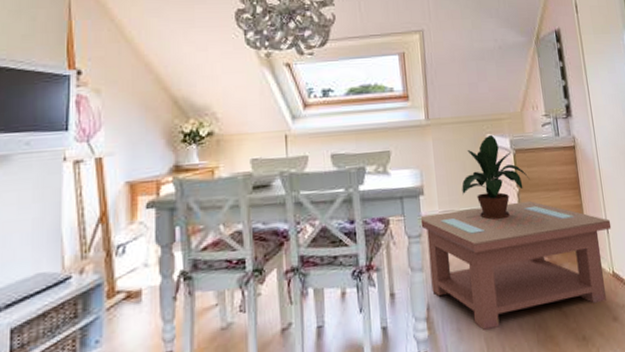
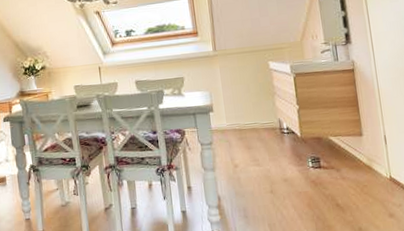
coffee table: present [419,200,612,330] -> none [210,116,390,218]
potted plant: present [462,134,530,220] -> none [246,61,309,132]

